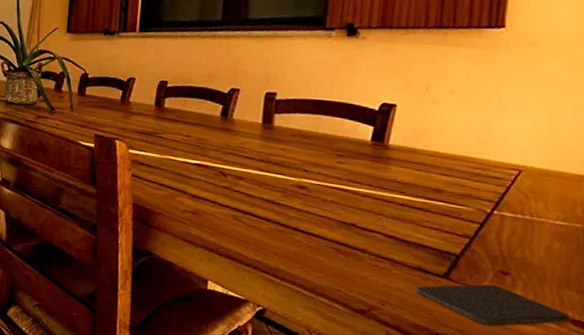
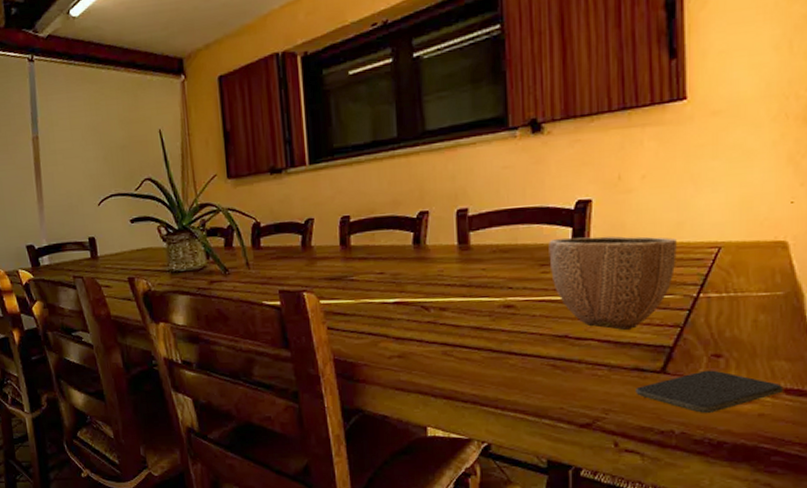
decorative bowl: none [347,134,477,232] -> present [548,236,677,331]

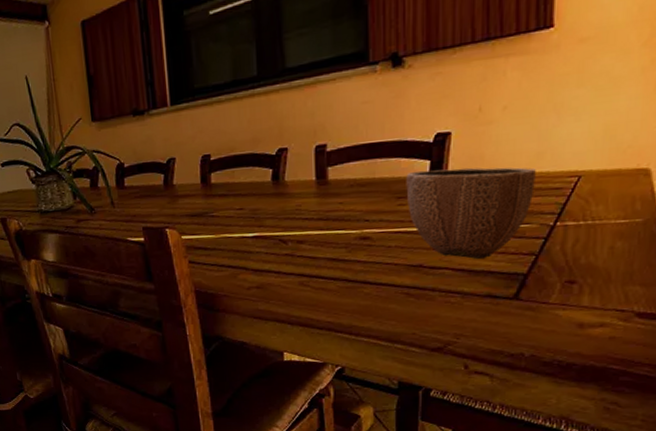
smartphone: present [636,370,784,413] -> none [488,295,637,337]

